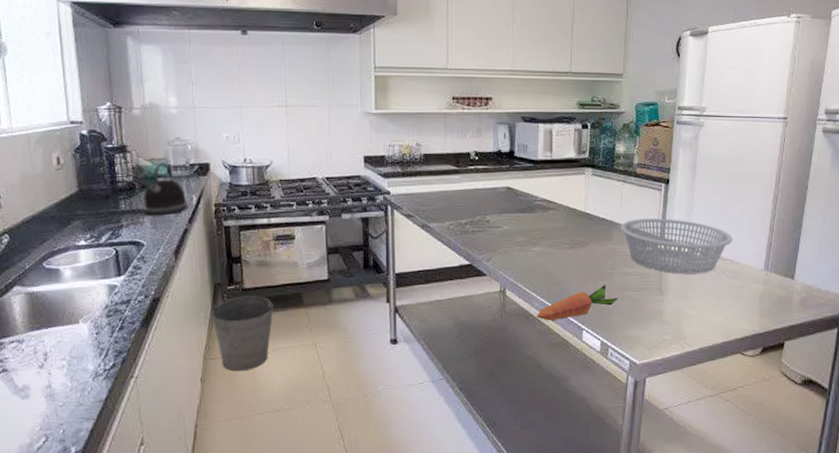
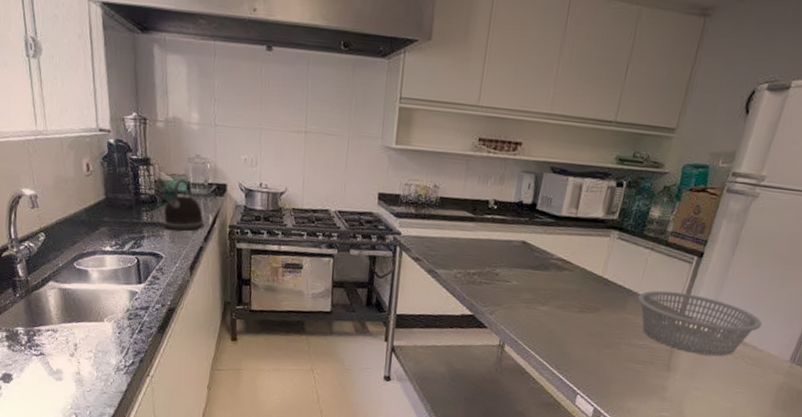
bucket: present [212,296,275,372] -> none [220,316,278,385]
vegetable: present [536,285,619,321] -> none [531,353,621,381]

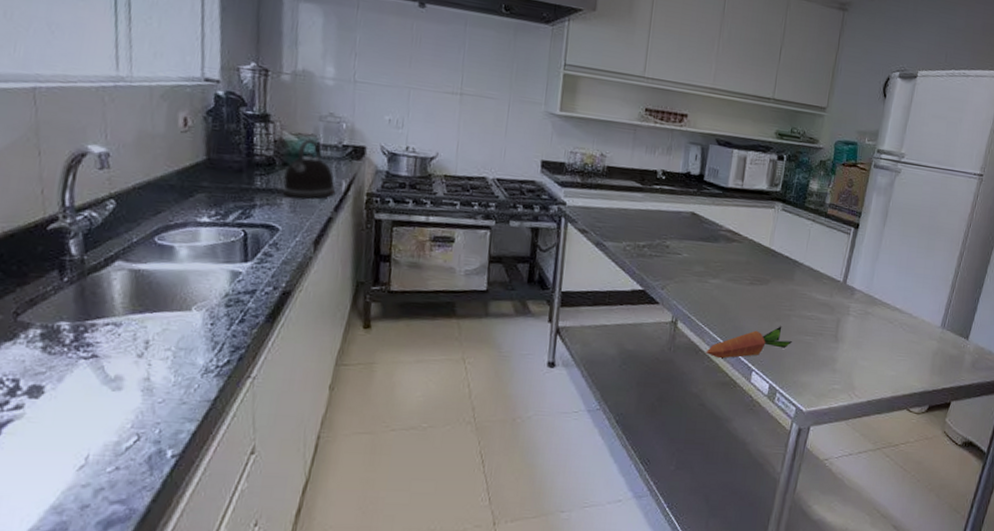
vegetable: none [531,353,621,381] -> present [706,326,793,359]
colander: present [638,290,762,357] -> none [804,261,914,325]

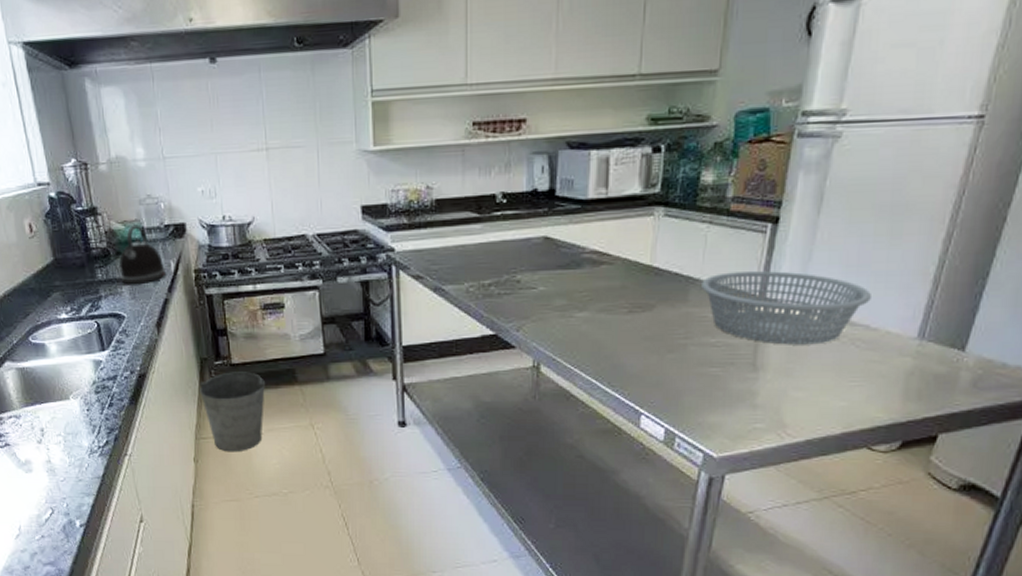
bucket: none [350,298,423,382] -> present [199,372,266,452]
vegetable: present [706,326,793,359] -> none [579,359,693,403]
colander: none [804,261,914,325] -> present [701,271,871,345]

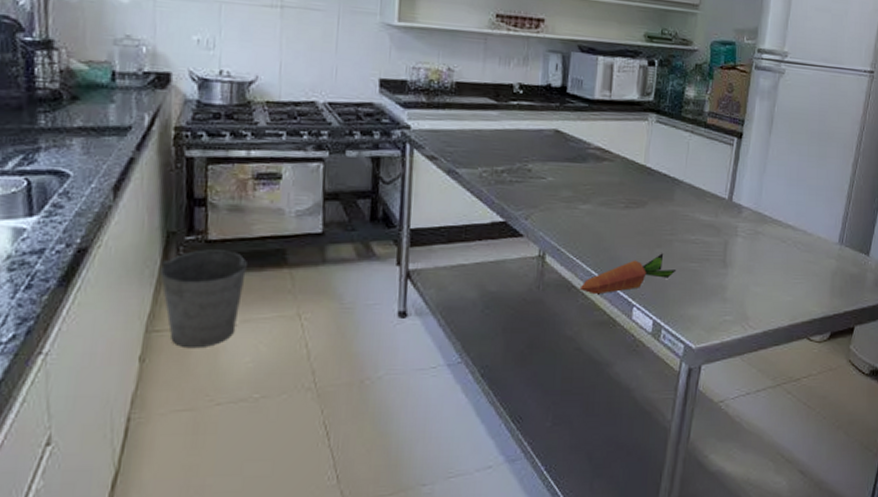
kettle: present [118,224,165,285] -> none [71,66,136,138]
vegetable: none [579,359,693,403] -> present [579,253,677,295]
colander: present [701,271,871,345] -> none [684,177,807,246]

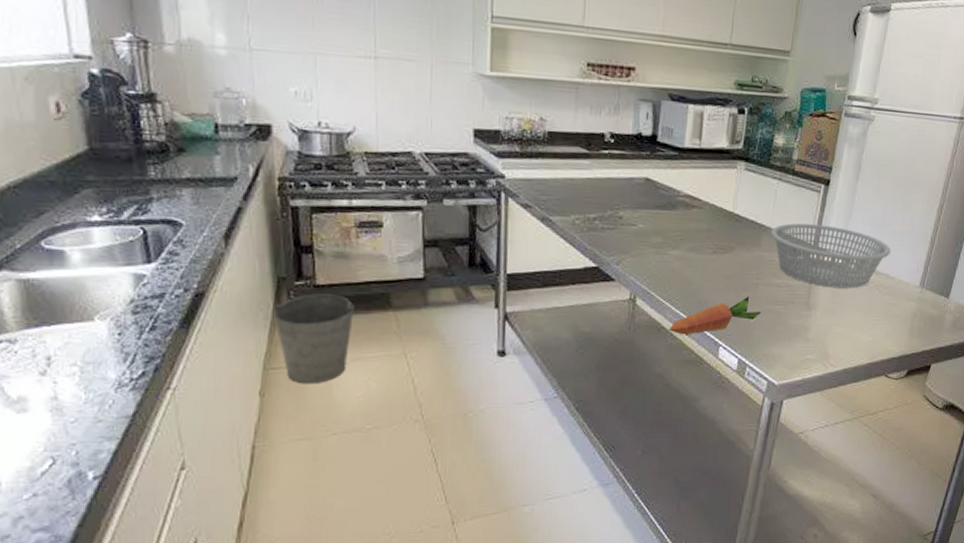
colander: none [684,177,807,246] -> present [771,223,891,289]

